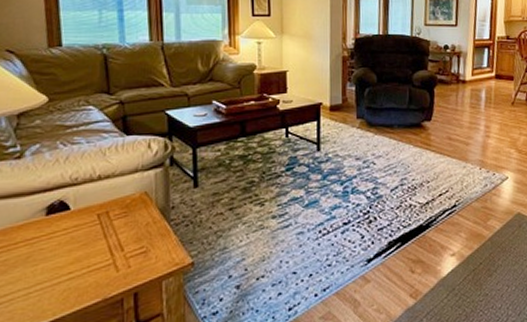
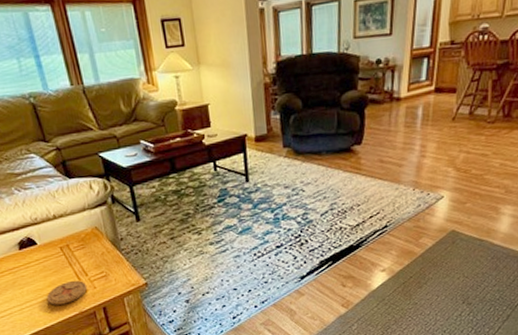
coaster: none [64,257,120,289] -> present [46,281,88,305]

